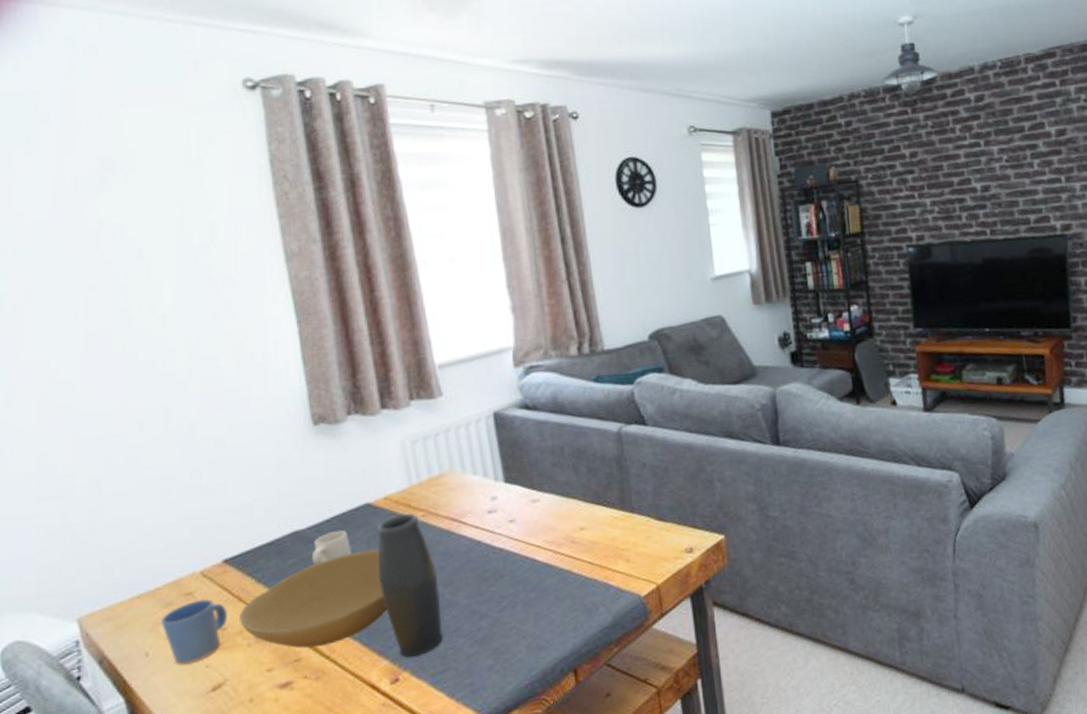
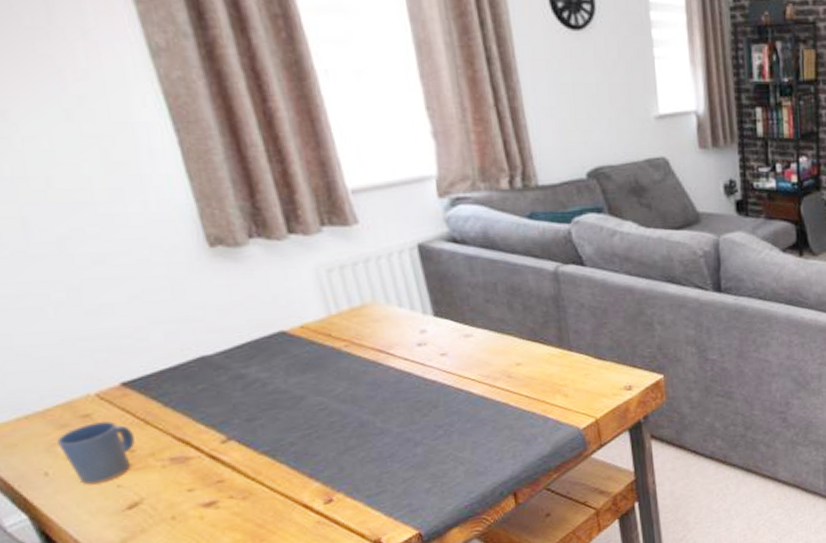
bowl: present [240,549,387,649] -> none [148,377,314,471]
mug: present [311,529,351,565] -> none [223,357,269,391]
vase: present [376,513,443,658] -> none [294,342,377,480]

